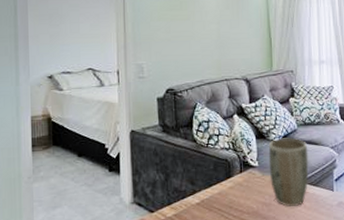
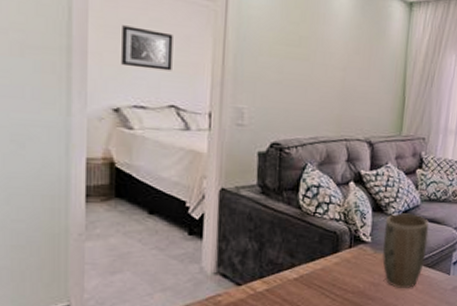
wall art: none [51,13,88,43] -> present [121,25,173,71]

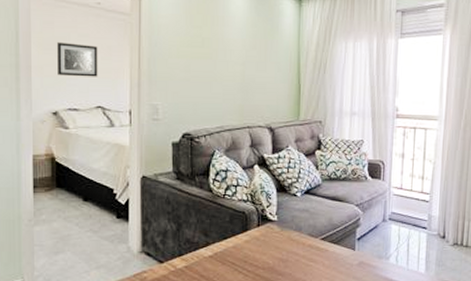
plant pot: present [382,213,429,288] -> none [288,192,332,264]

